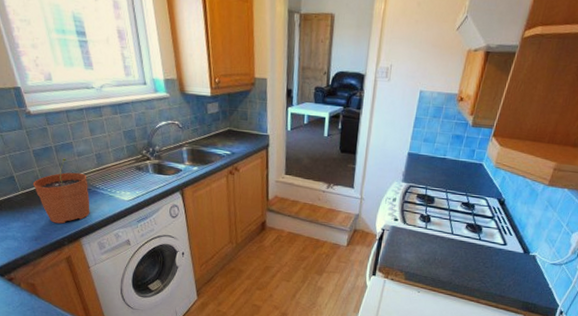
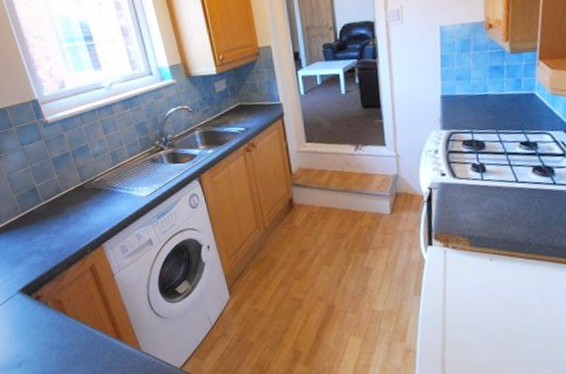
plant pot: present [32,158,90,224] -> none [53,162,110,231]

